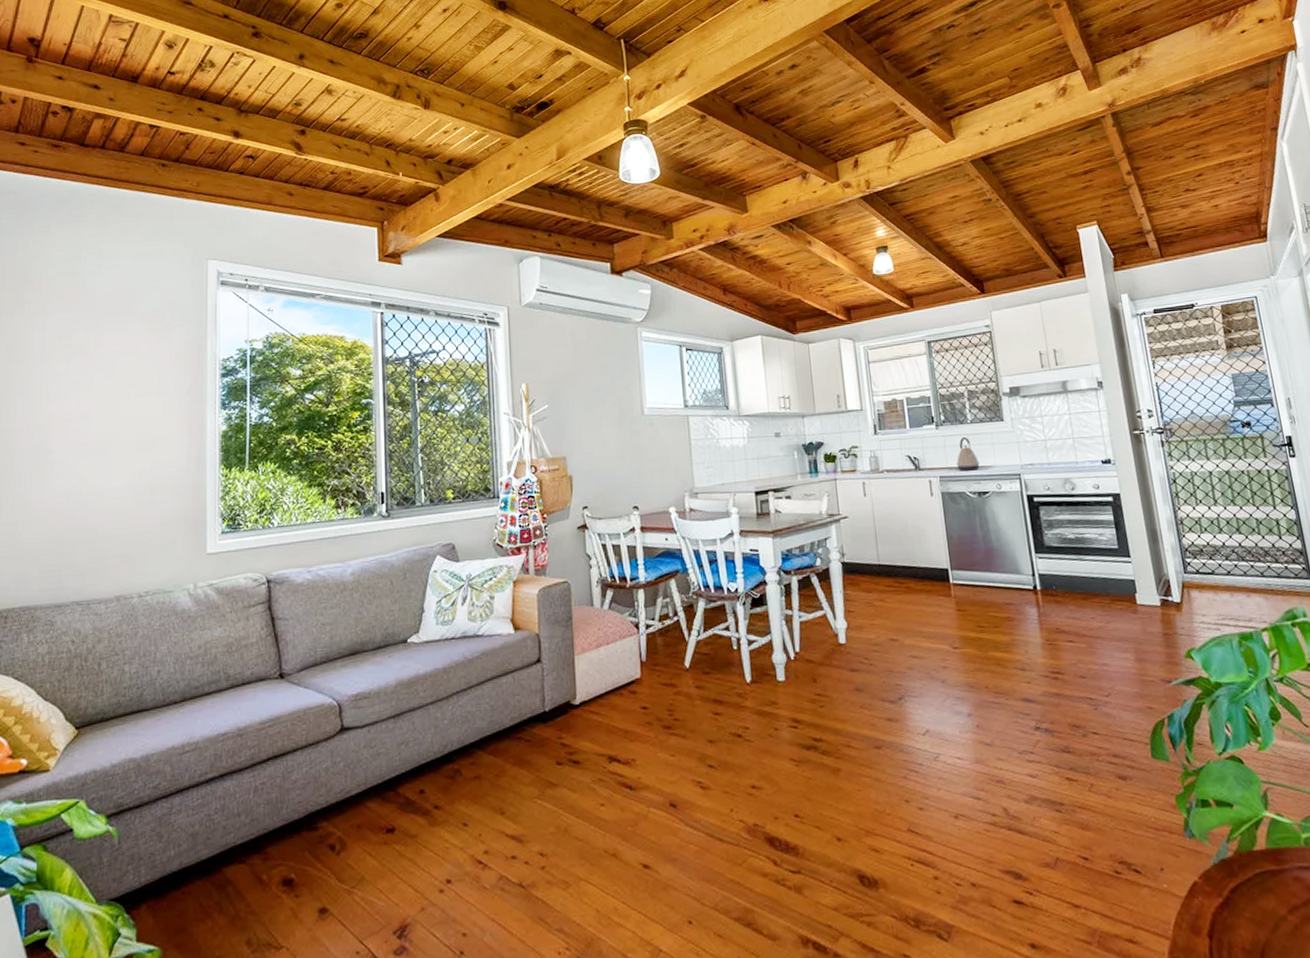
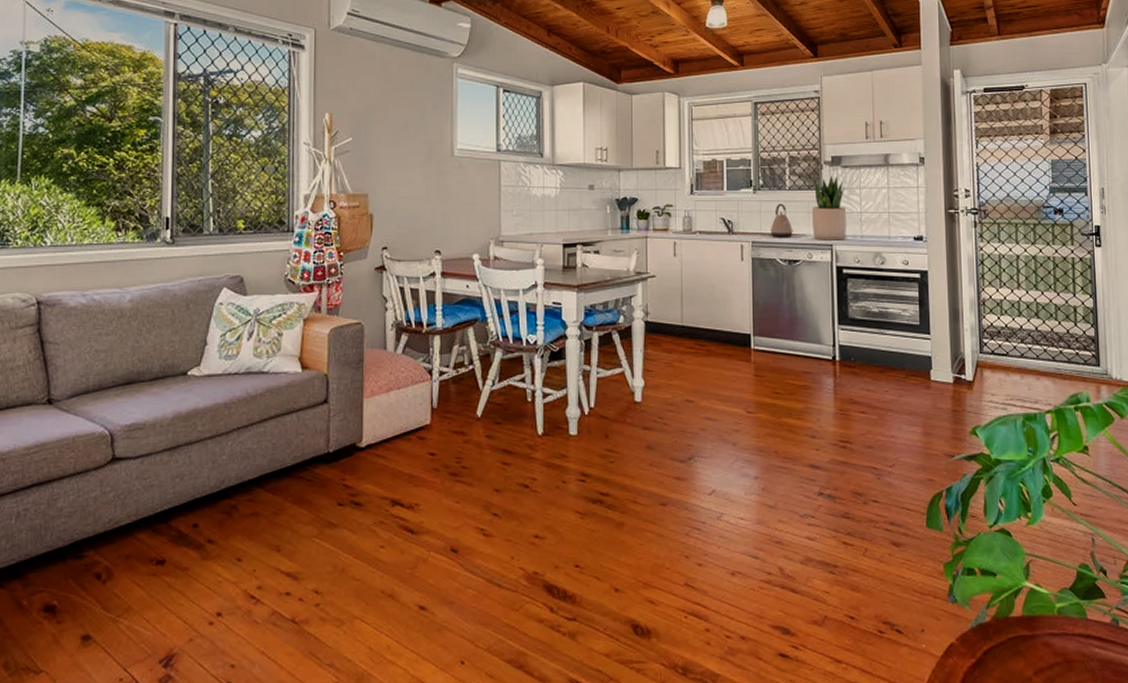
planter: none [995,406,1033,471] -> present [812,176,847,241]

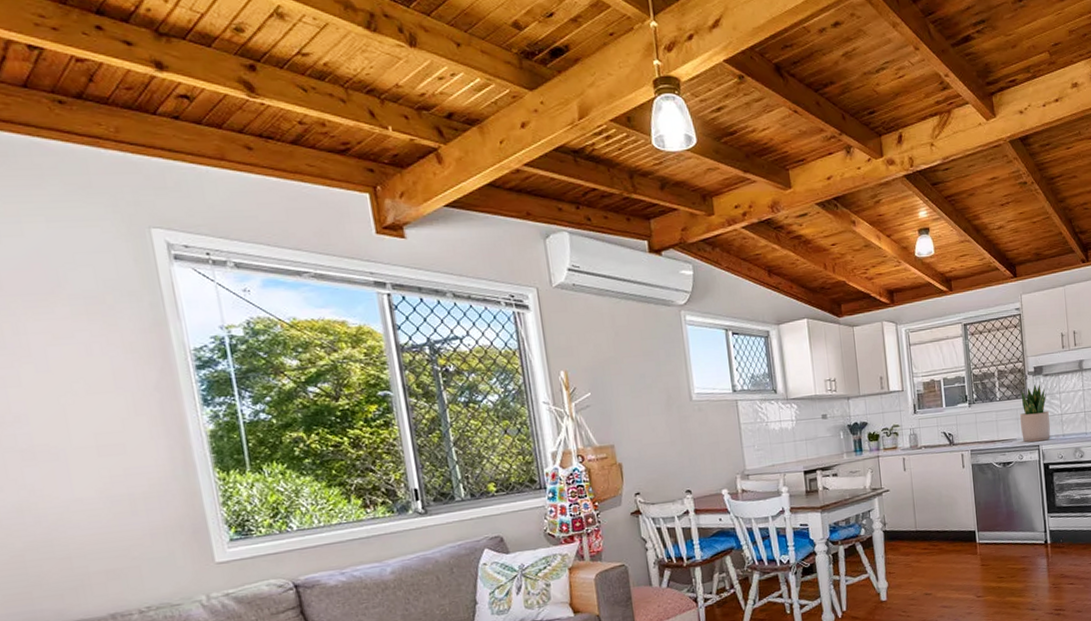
kettle: present [770,203,793,238] -> none [985,413,1006,445]

